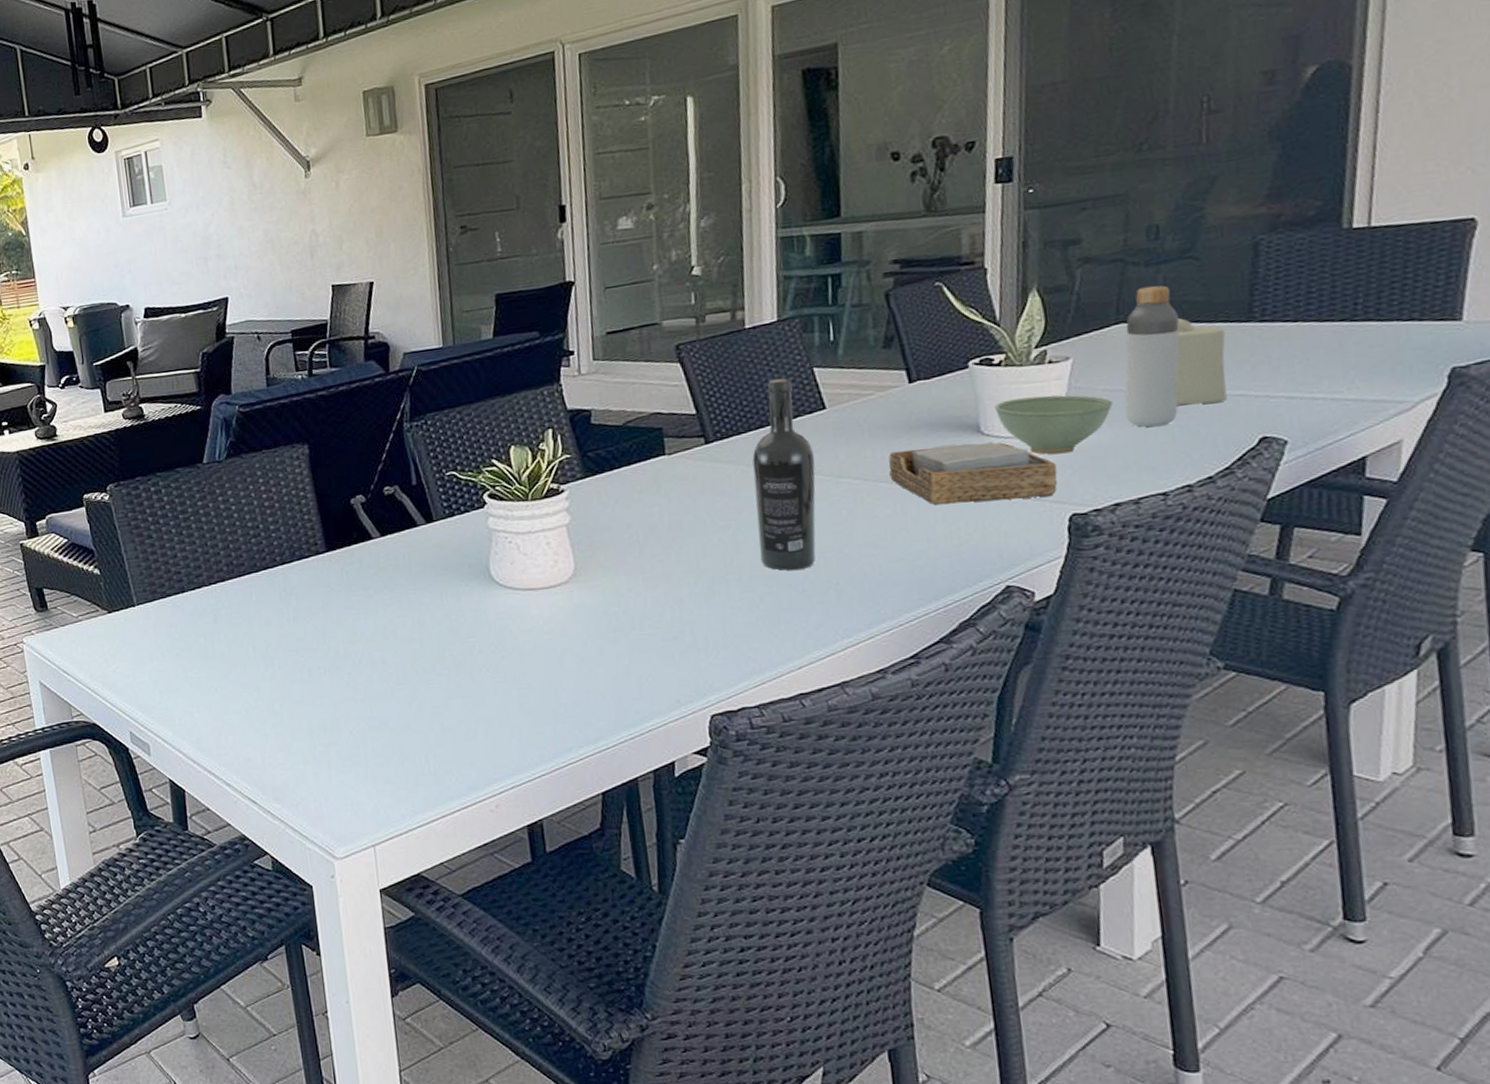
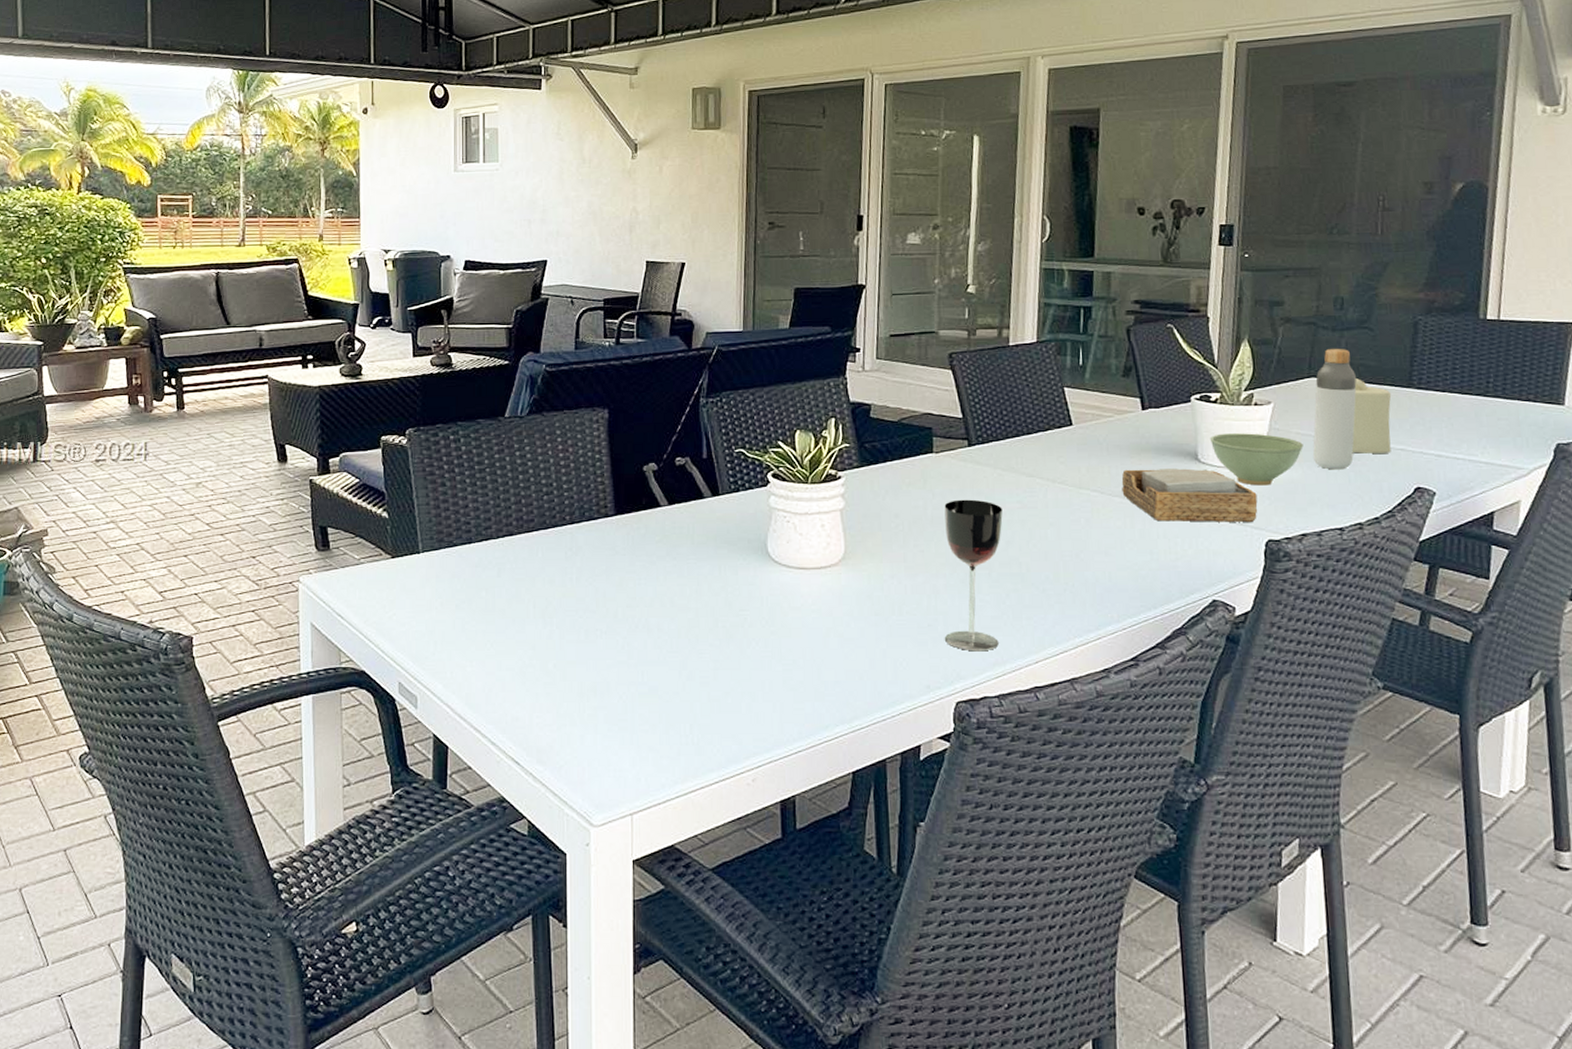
wineglass: none [682,500,755,662] -> present [944,499,1003,652]
wine bottle: present [752,378,816,571] -> none [1007,393,1061,570]

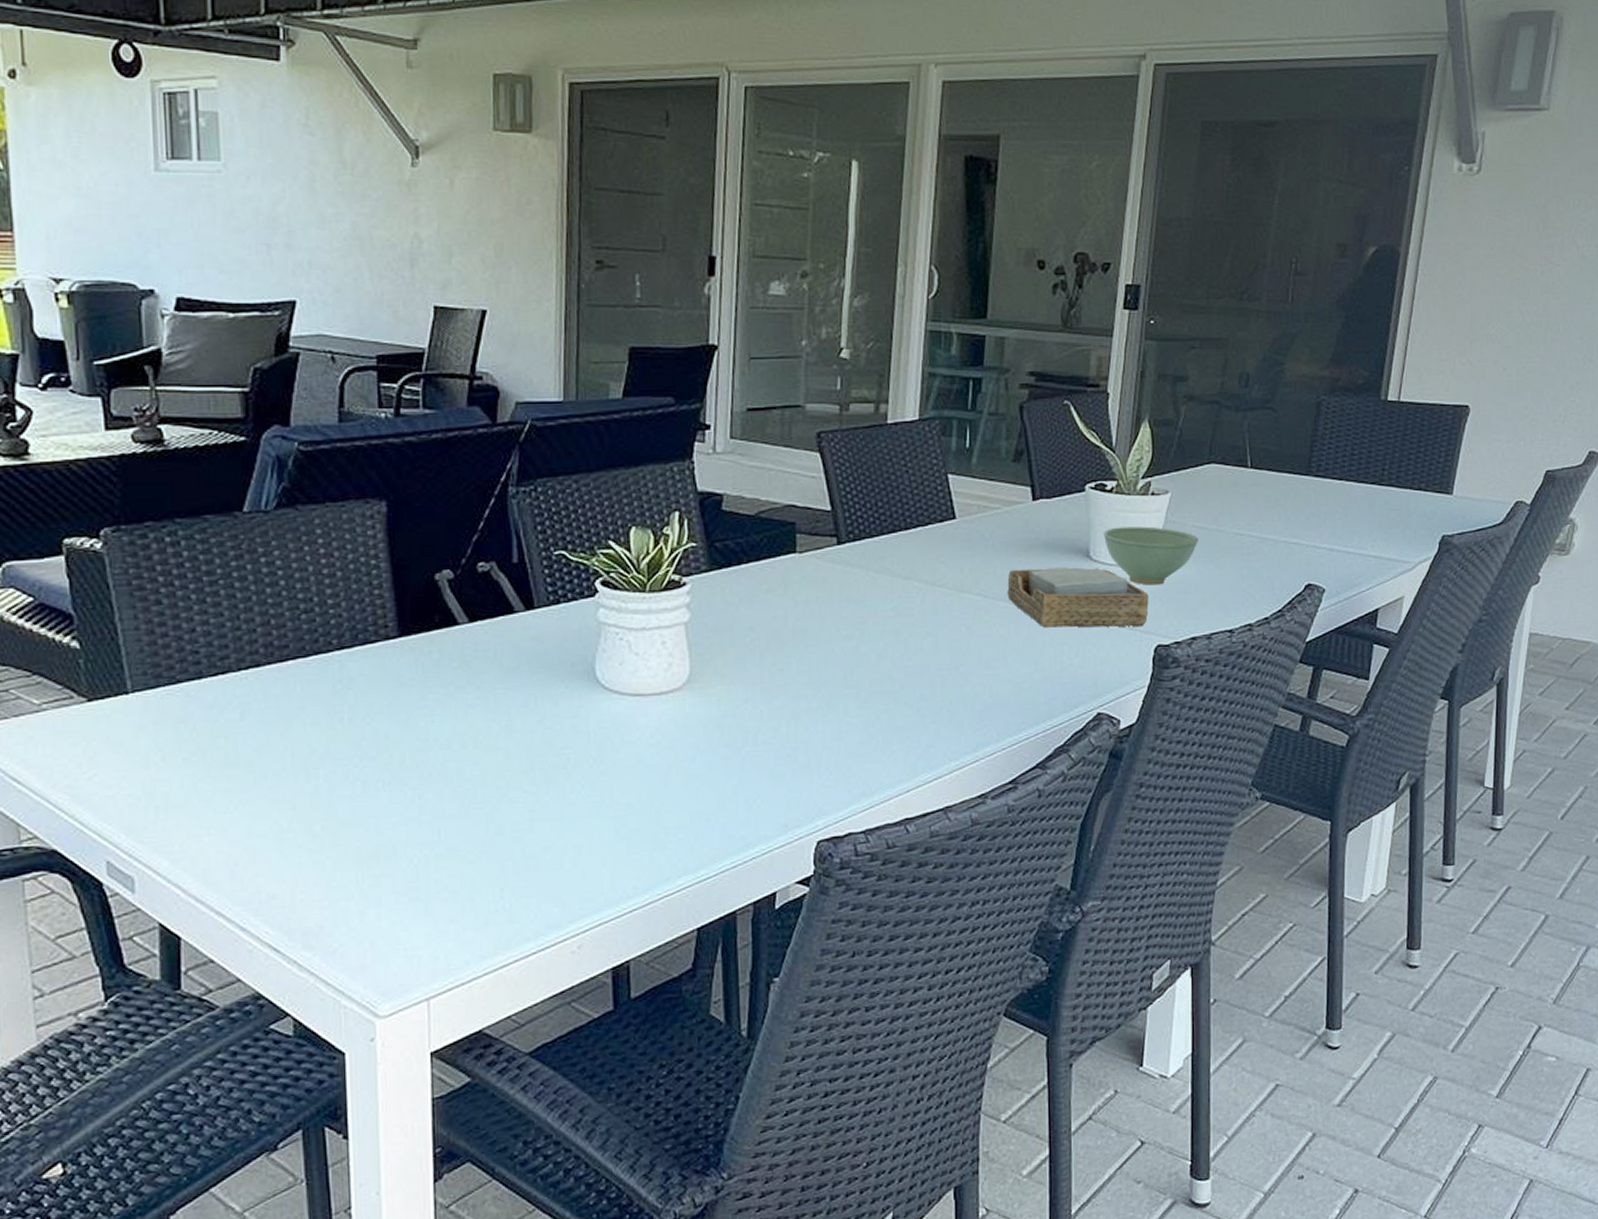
wineglass: present [944,499,1003,652] -> none [806,607,875,783]
bottle: present [1312,348,1357,470] -> none [1207,430,1256,567]
candle: present [1351,378,1392,454] -> none [1246,465,1290,548]

